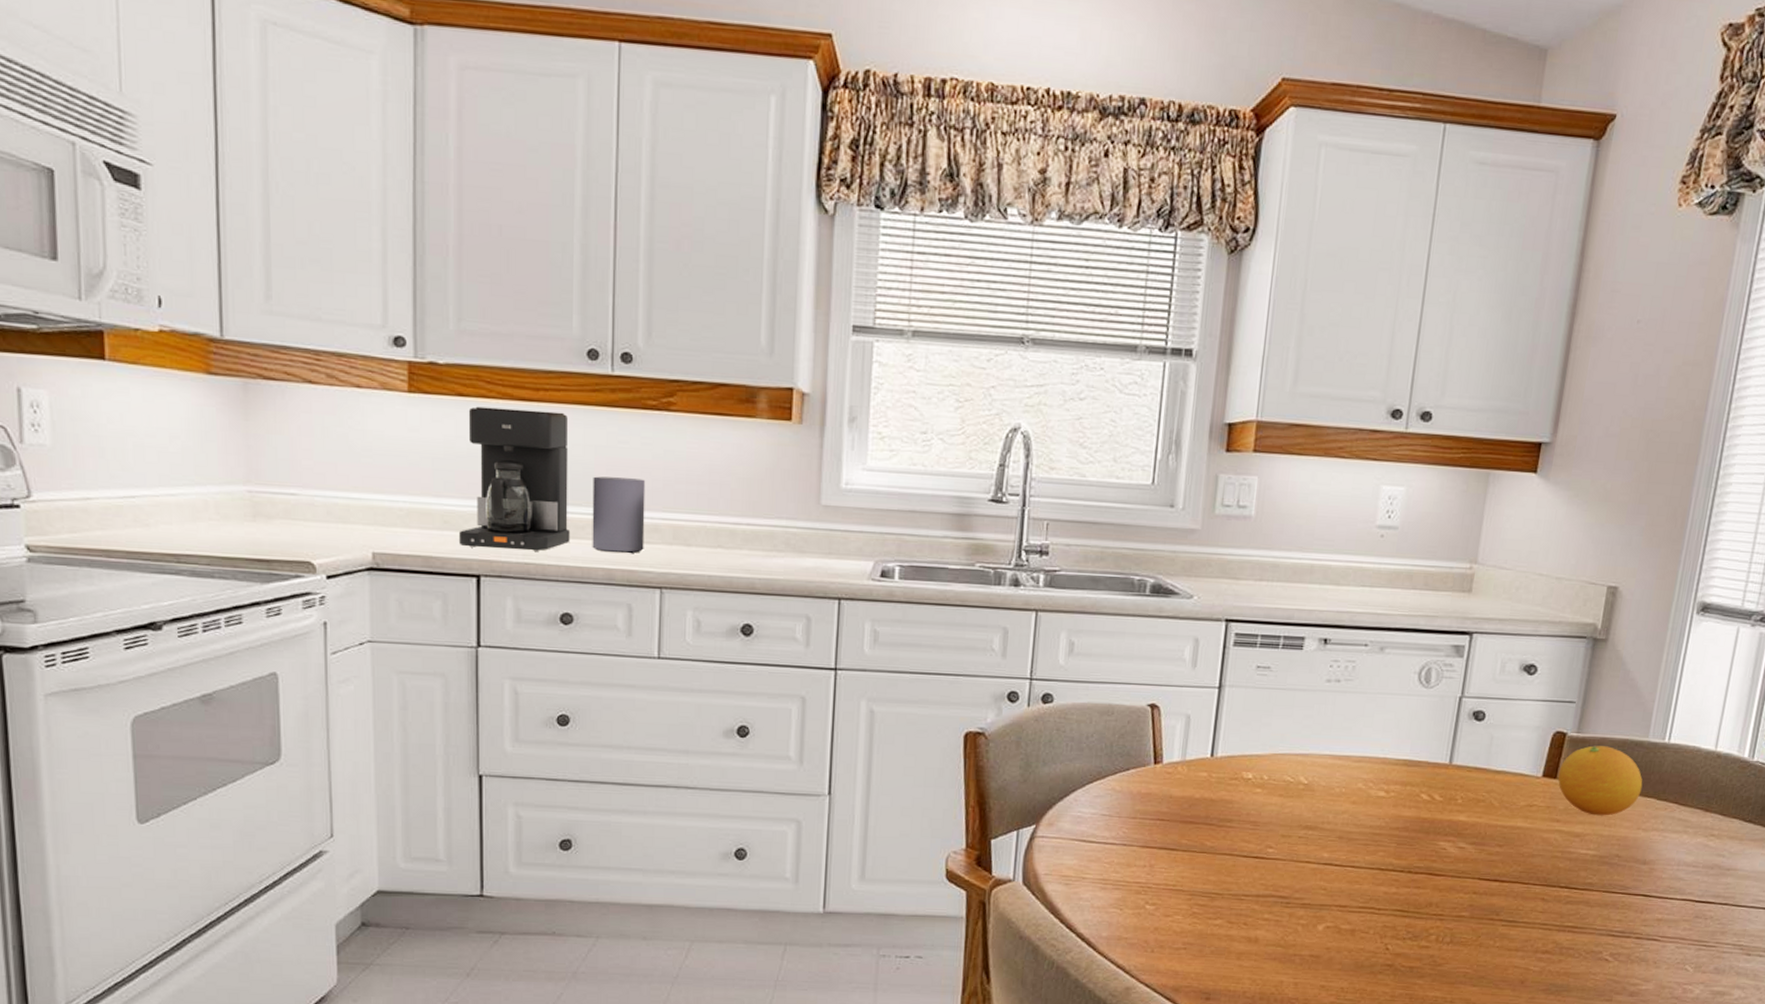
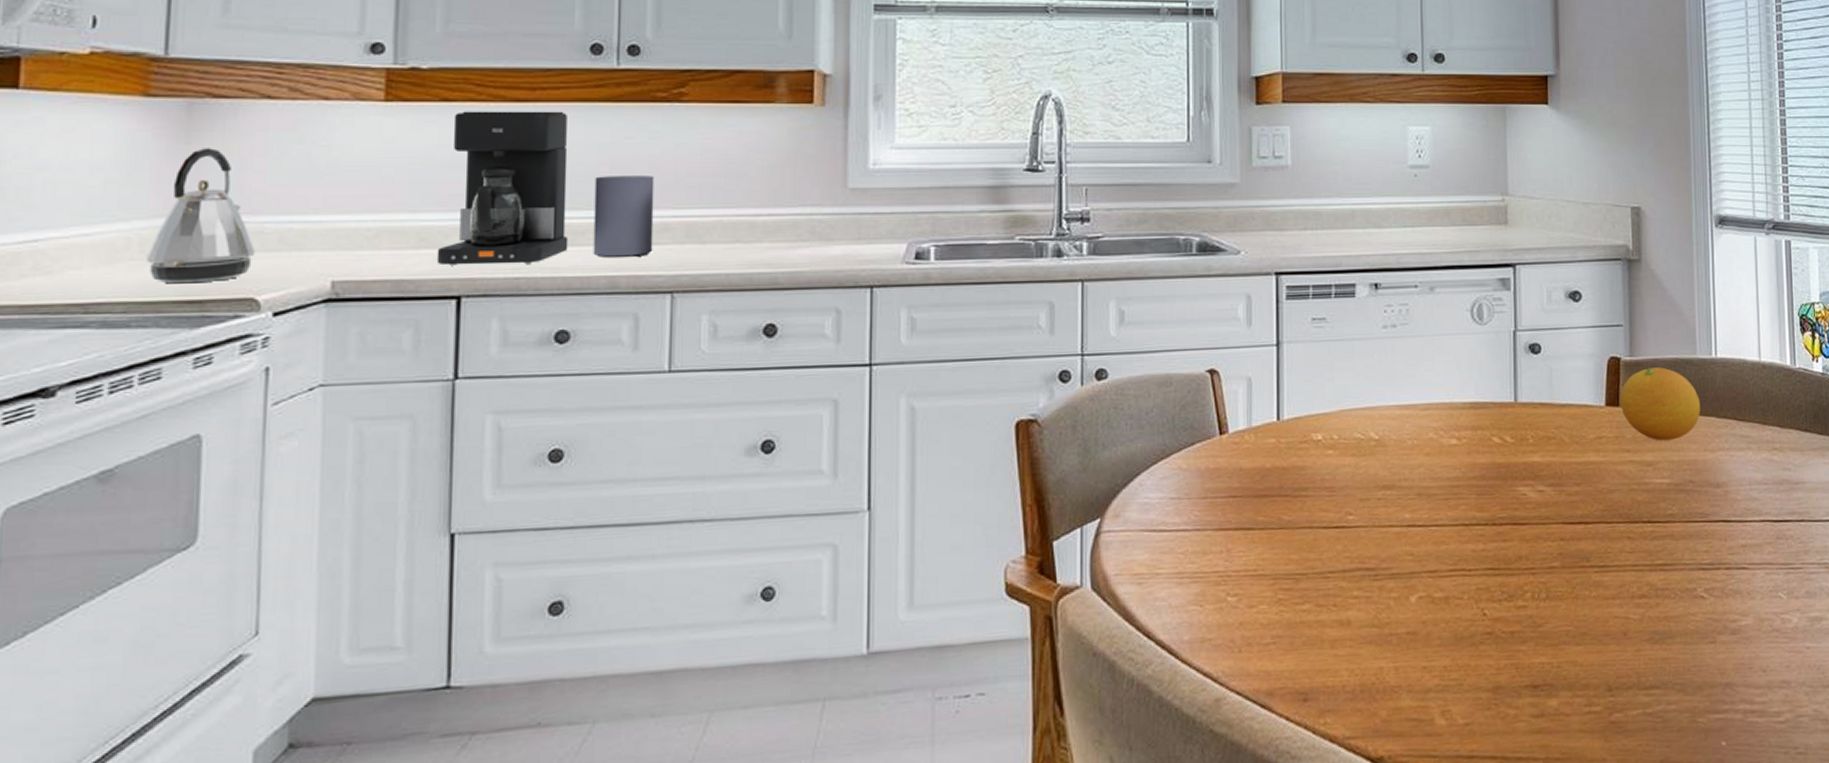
kettle: none [221,425,309,545] -> present [146,148,256,284]

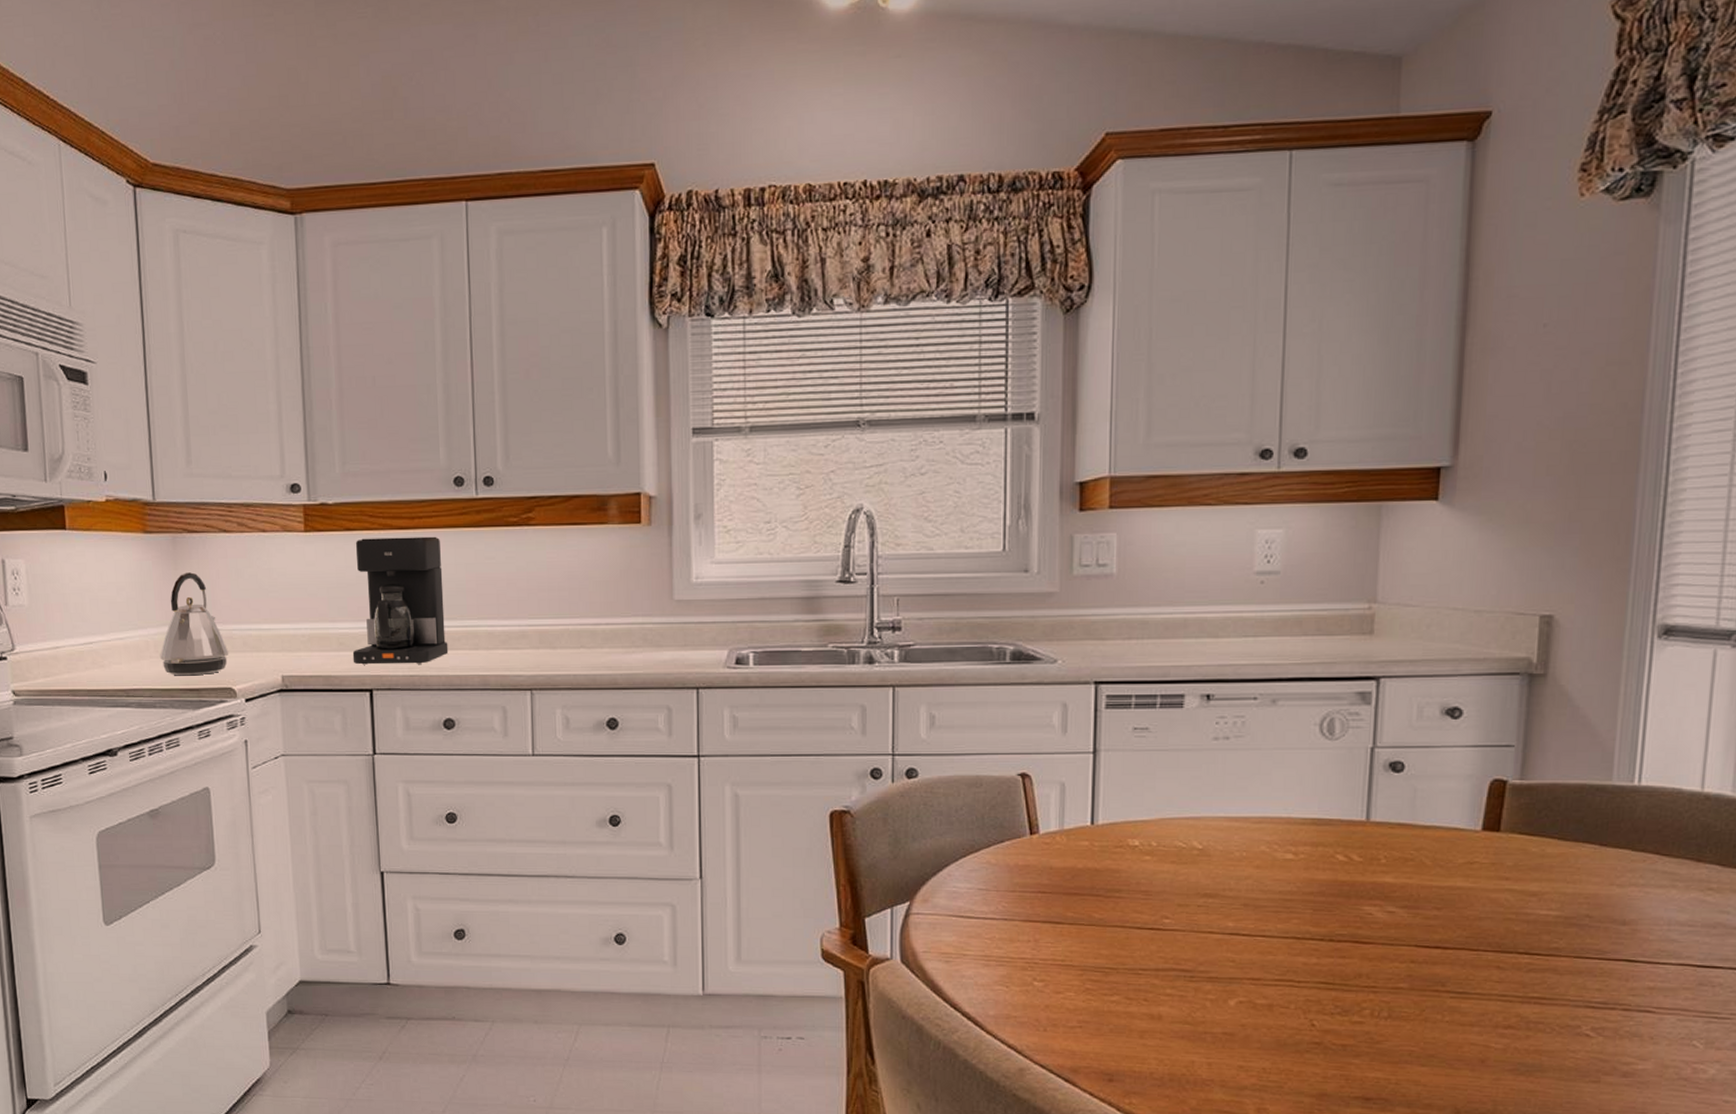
canister: present [593,176,655,259] -> none [465,590,514,661]
fruit: present [1620,367,1701,441] -> none [1501,793,1611,872]

